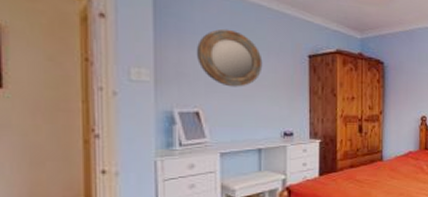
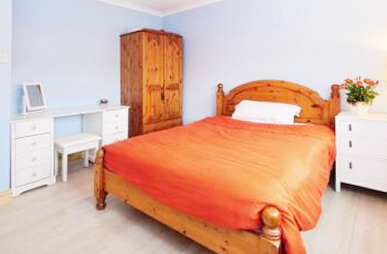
home mirror: present [196,28,263,87] -> none [39,19,85,64]

